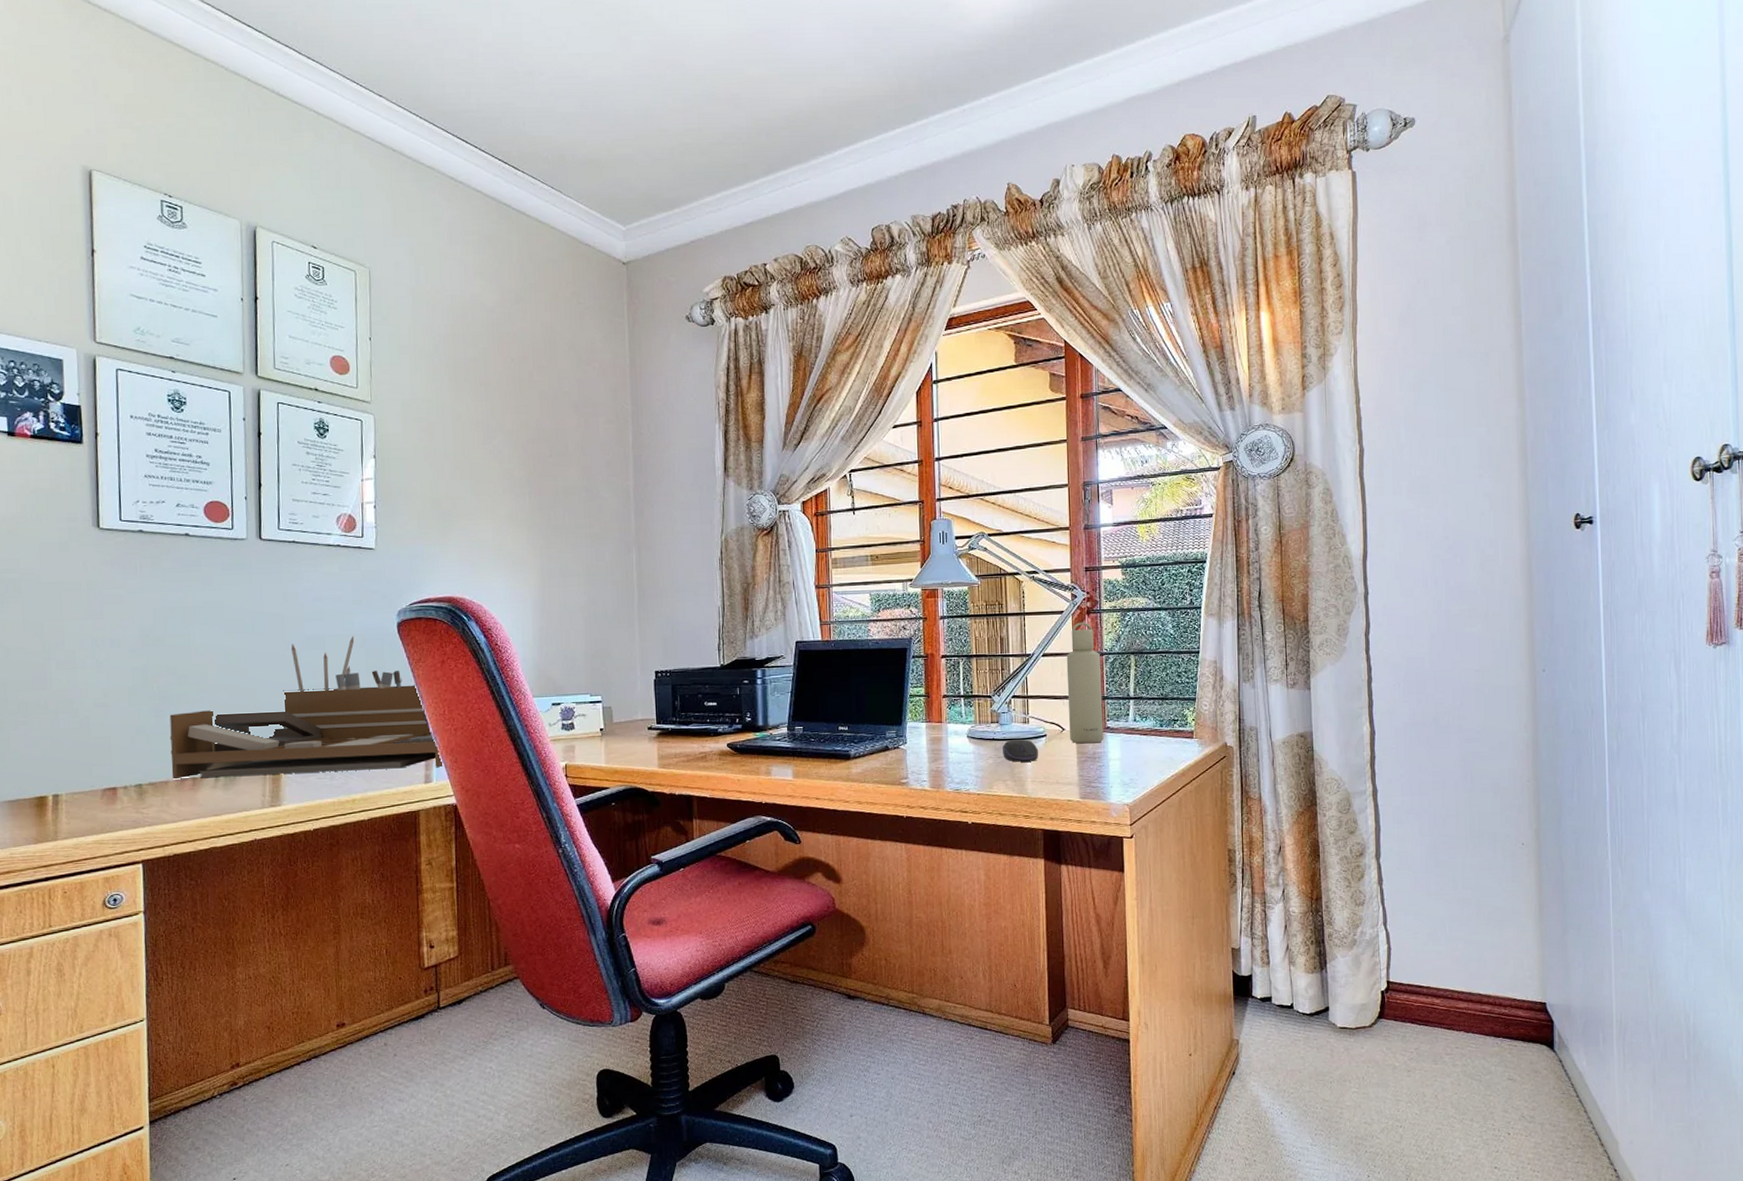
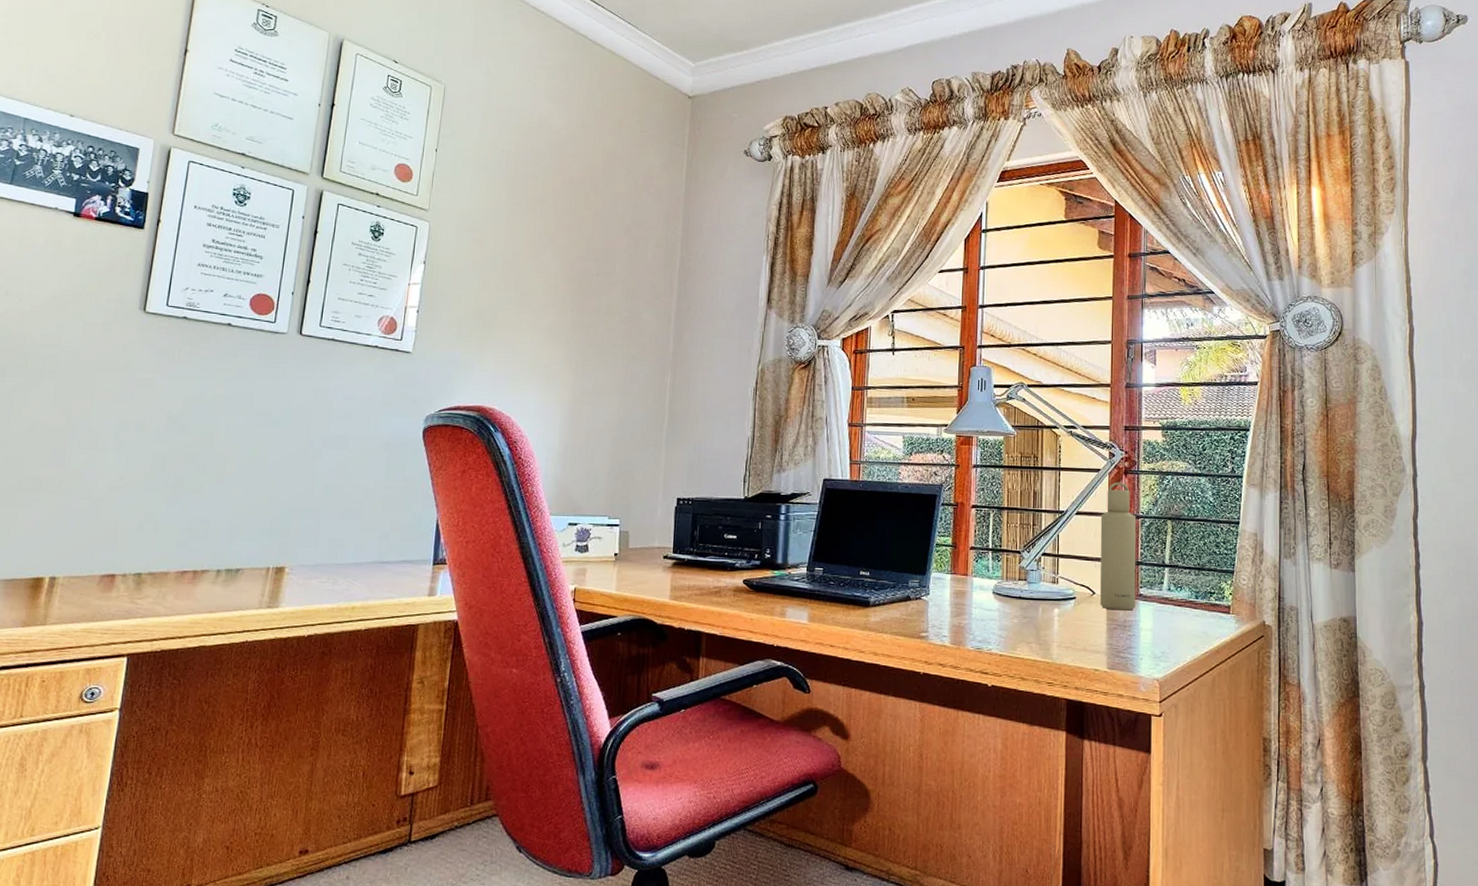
desk organizer: present [169,636,443,780] -> none [174,438,450,580]
computer mouse: present [1003,738,1039,762] -> none [1029,599,1067,625]

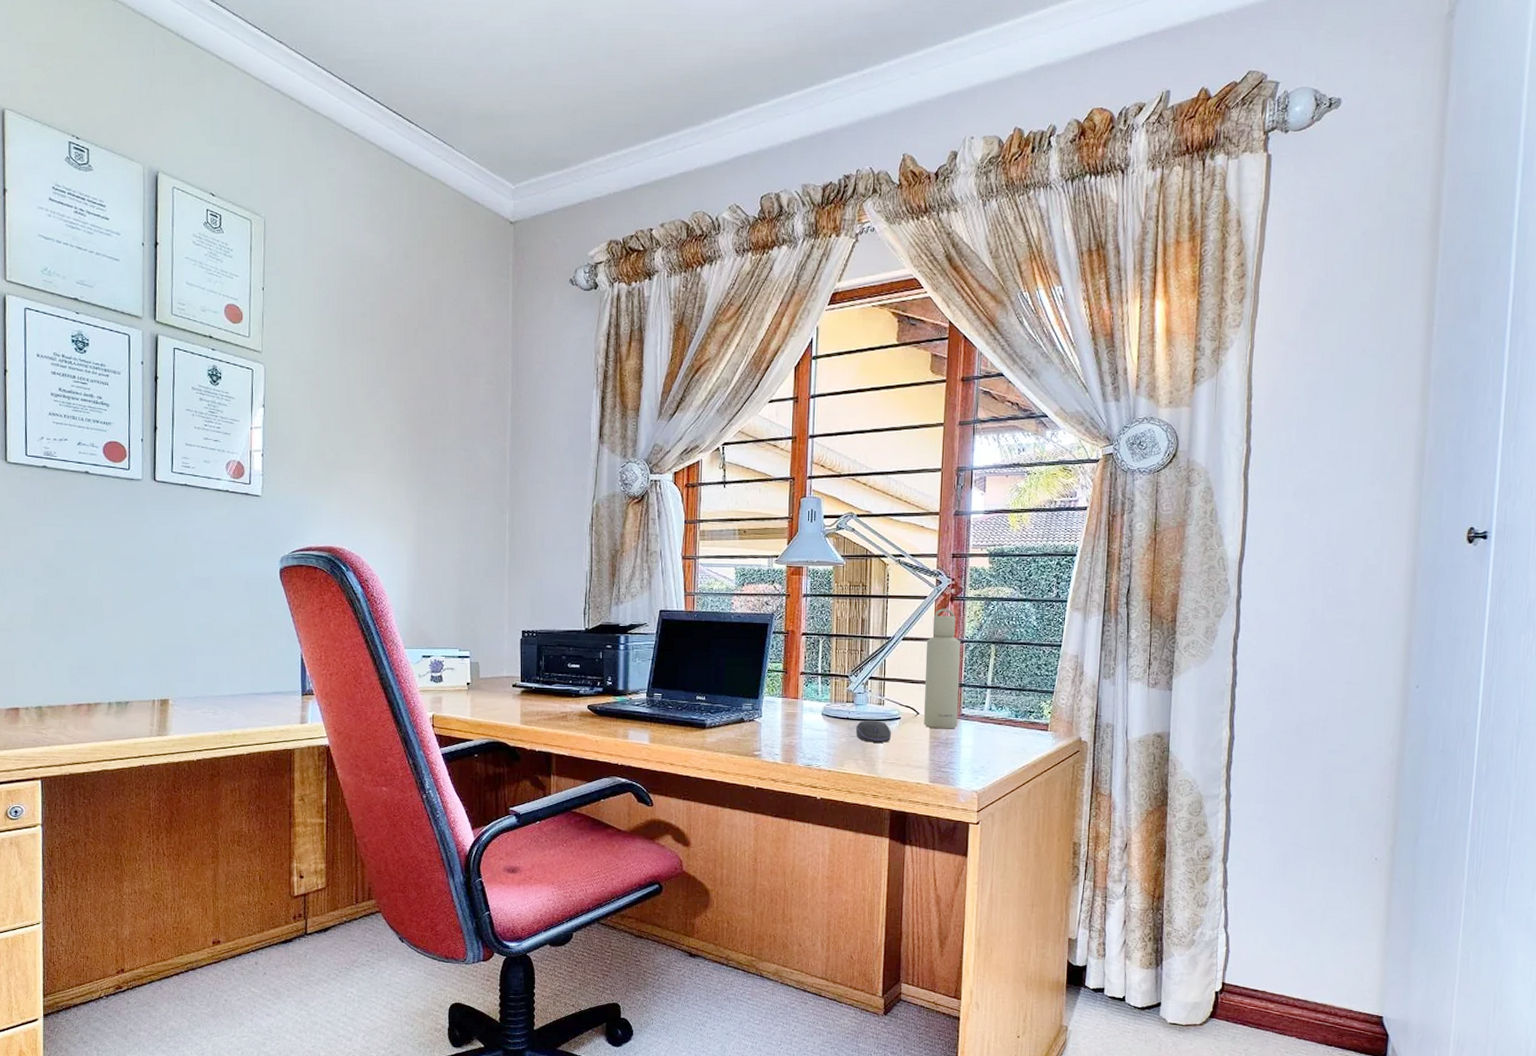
computer mouse: none [1029,599,1067,625] -> present [856,719,892,743]

